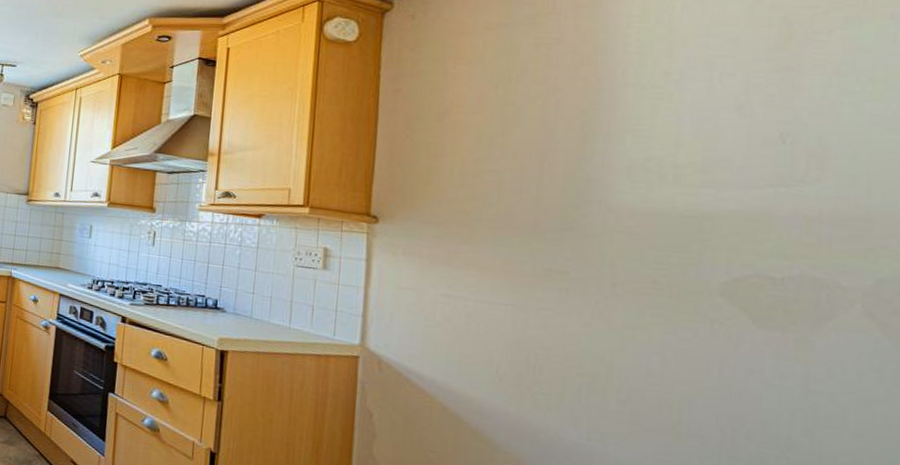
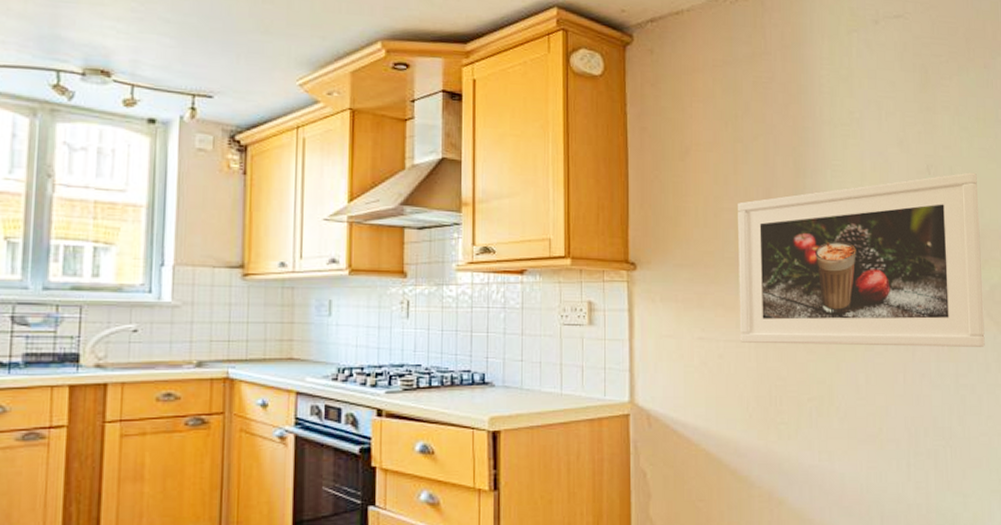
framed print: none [495,143,865,351] -> present [738,172,985,347]

